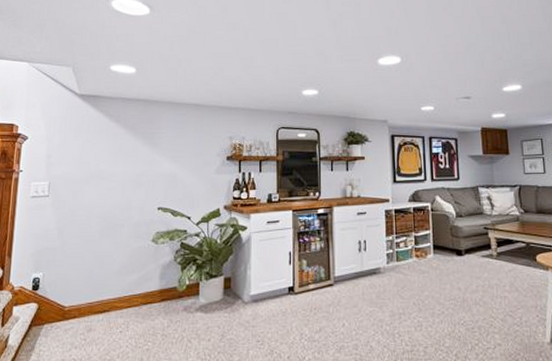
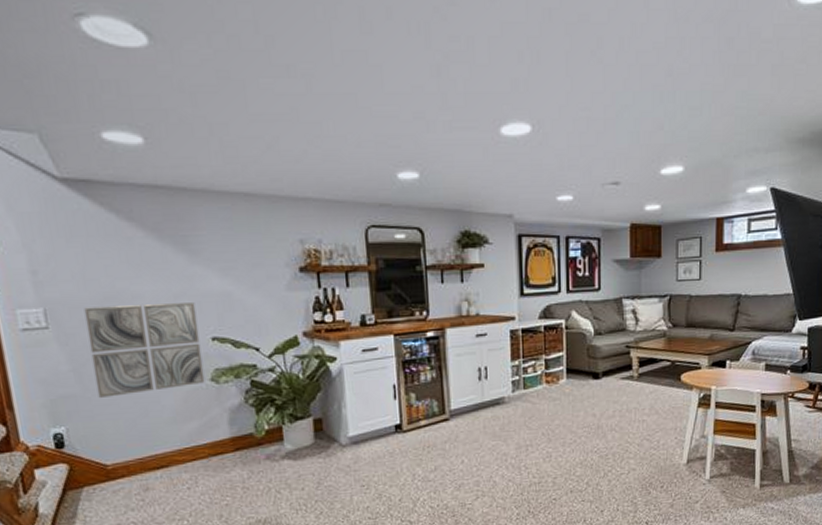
wall art: none [70,181,150,251] -> present [84,303,205,398]

